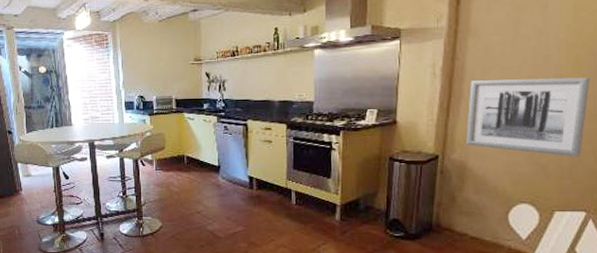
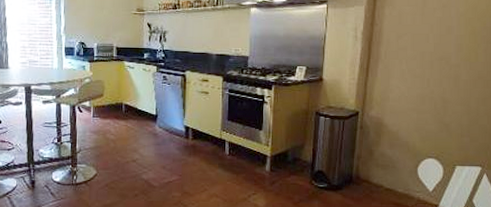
wall art: present [465,77,591,157] -> none [382,45,484,118]

